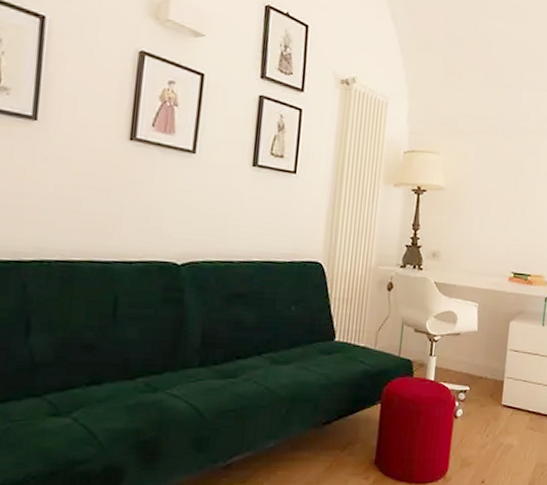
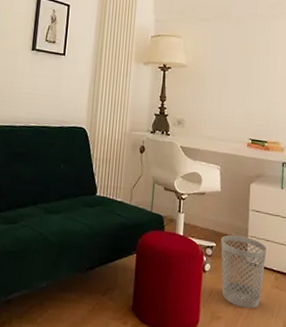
wastebasket: none [474,377,523,451] -> present [221,234,266,308]

